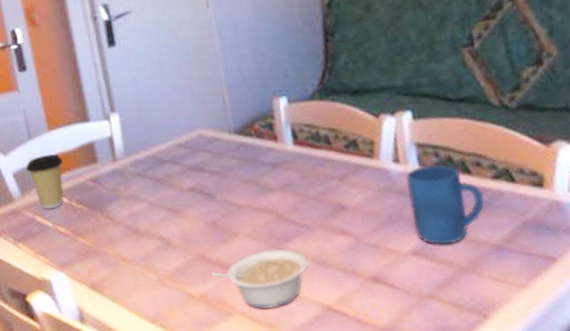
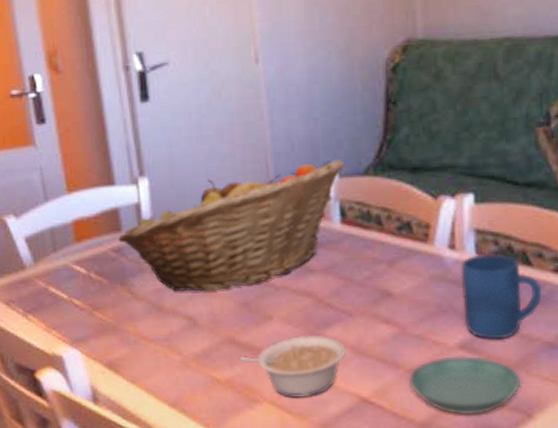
coffee cup: present [25,154,64,209] -> none [40,218,83,280]
fruit basket: none [95,87,293,216] -> present [118,159,345,292]
saucer: none [367,261,475,318] -> present [408,356,522,414]

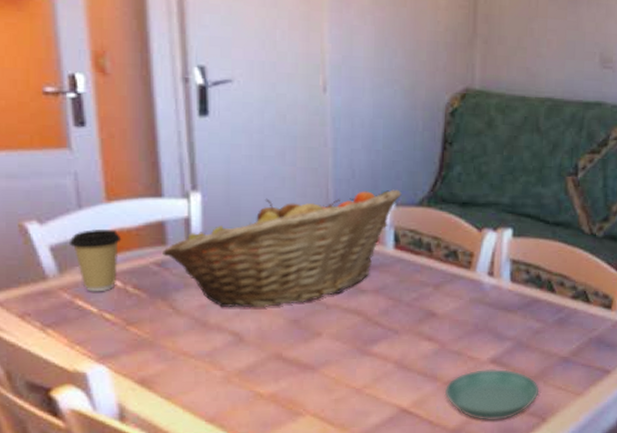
coffee cup: none [40,218,83,280] -> present [68,228,122,292]
legume: present [238,334,346,398] -> none [284,350,390,410]
mug: present [460,254,542,340] -> none [496,281,561,355]

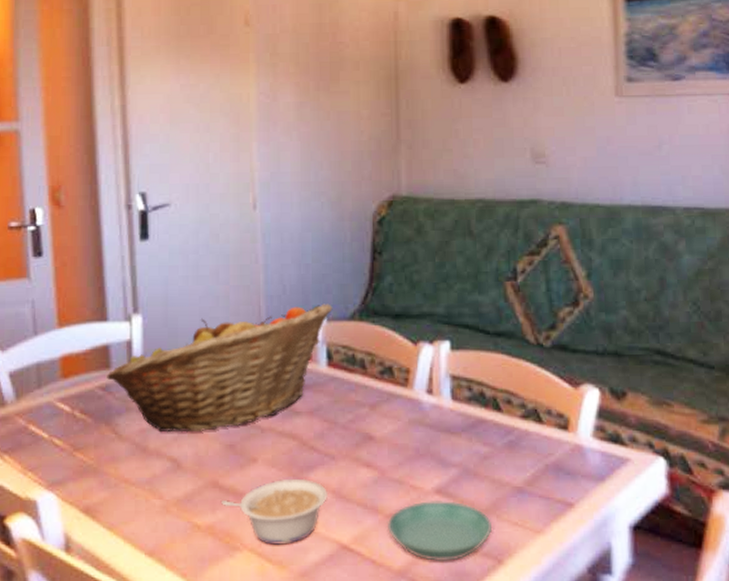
coffee cup: present [68,228,122,292] -> none [25,354,71,418]
legume: none [284,350,390,410] -> present [220,478,327,545]

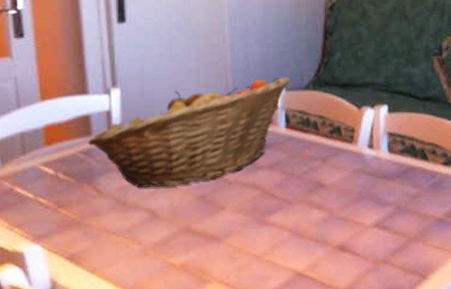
legume: present [220,478,327,545] -> none [193,221,285,276]
saucer: present [386,501,493,561] -> none [334,232,419,281]

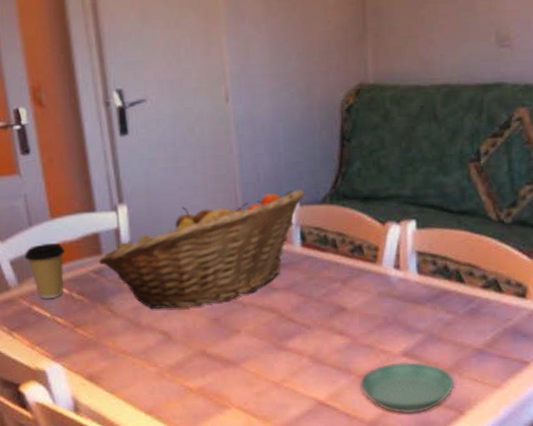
coffee cup: none [9,124,54,180] -> present [24,243,66,299]
saucer: none [334,232,419,281] -> present [359,362,455,413]

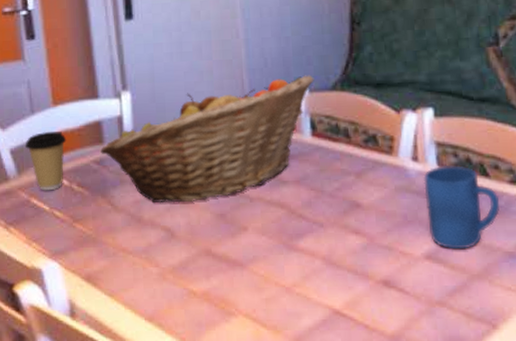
saucer: present [359,362,455,413] -> none [378,266,486,326]
mug: none [404,273,473,347] -> present [423,165,500,250]

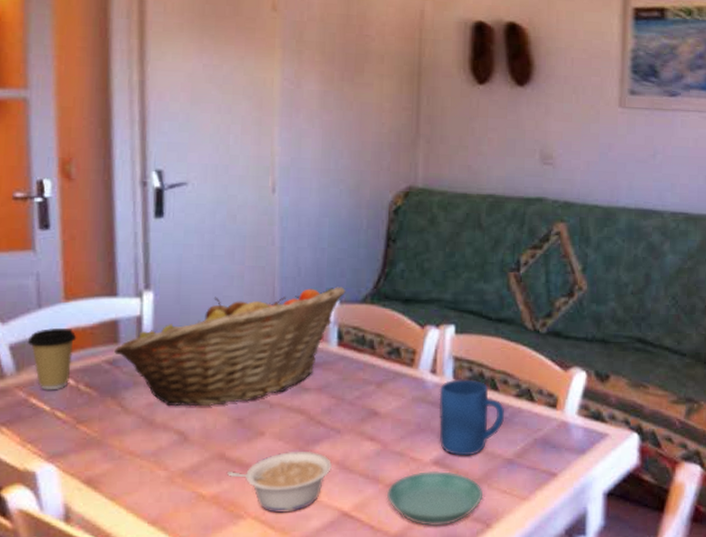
legume: none [214,245,318,310] -> present [226,451,332,513]
saucer: none [378,266,486,326] -> present [386,471,484,526]

